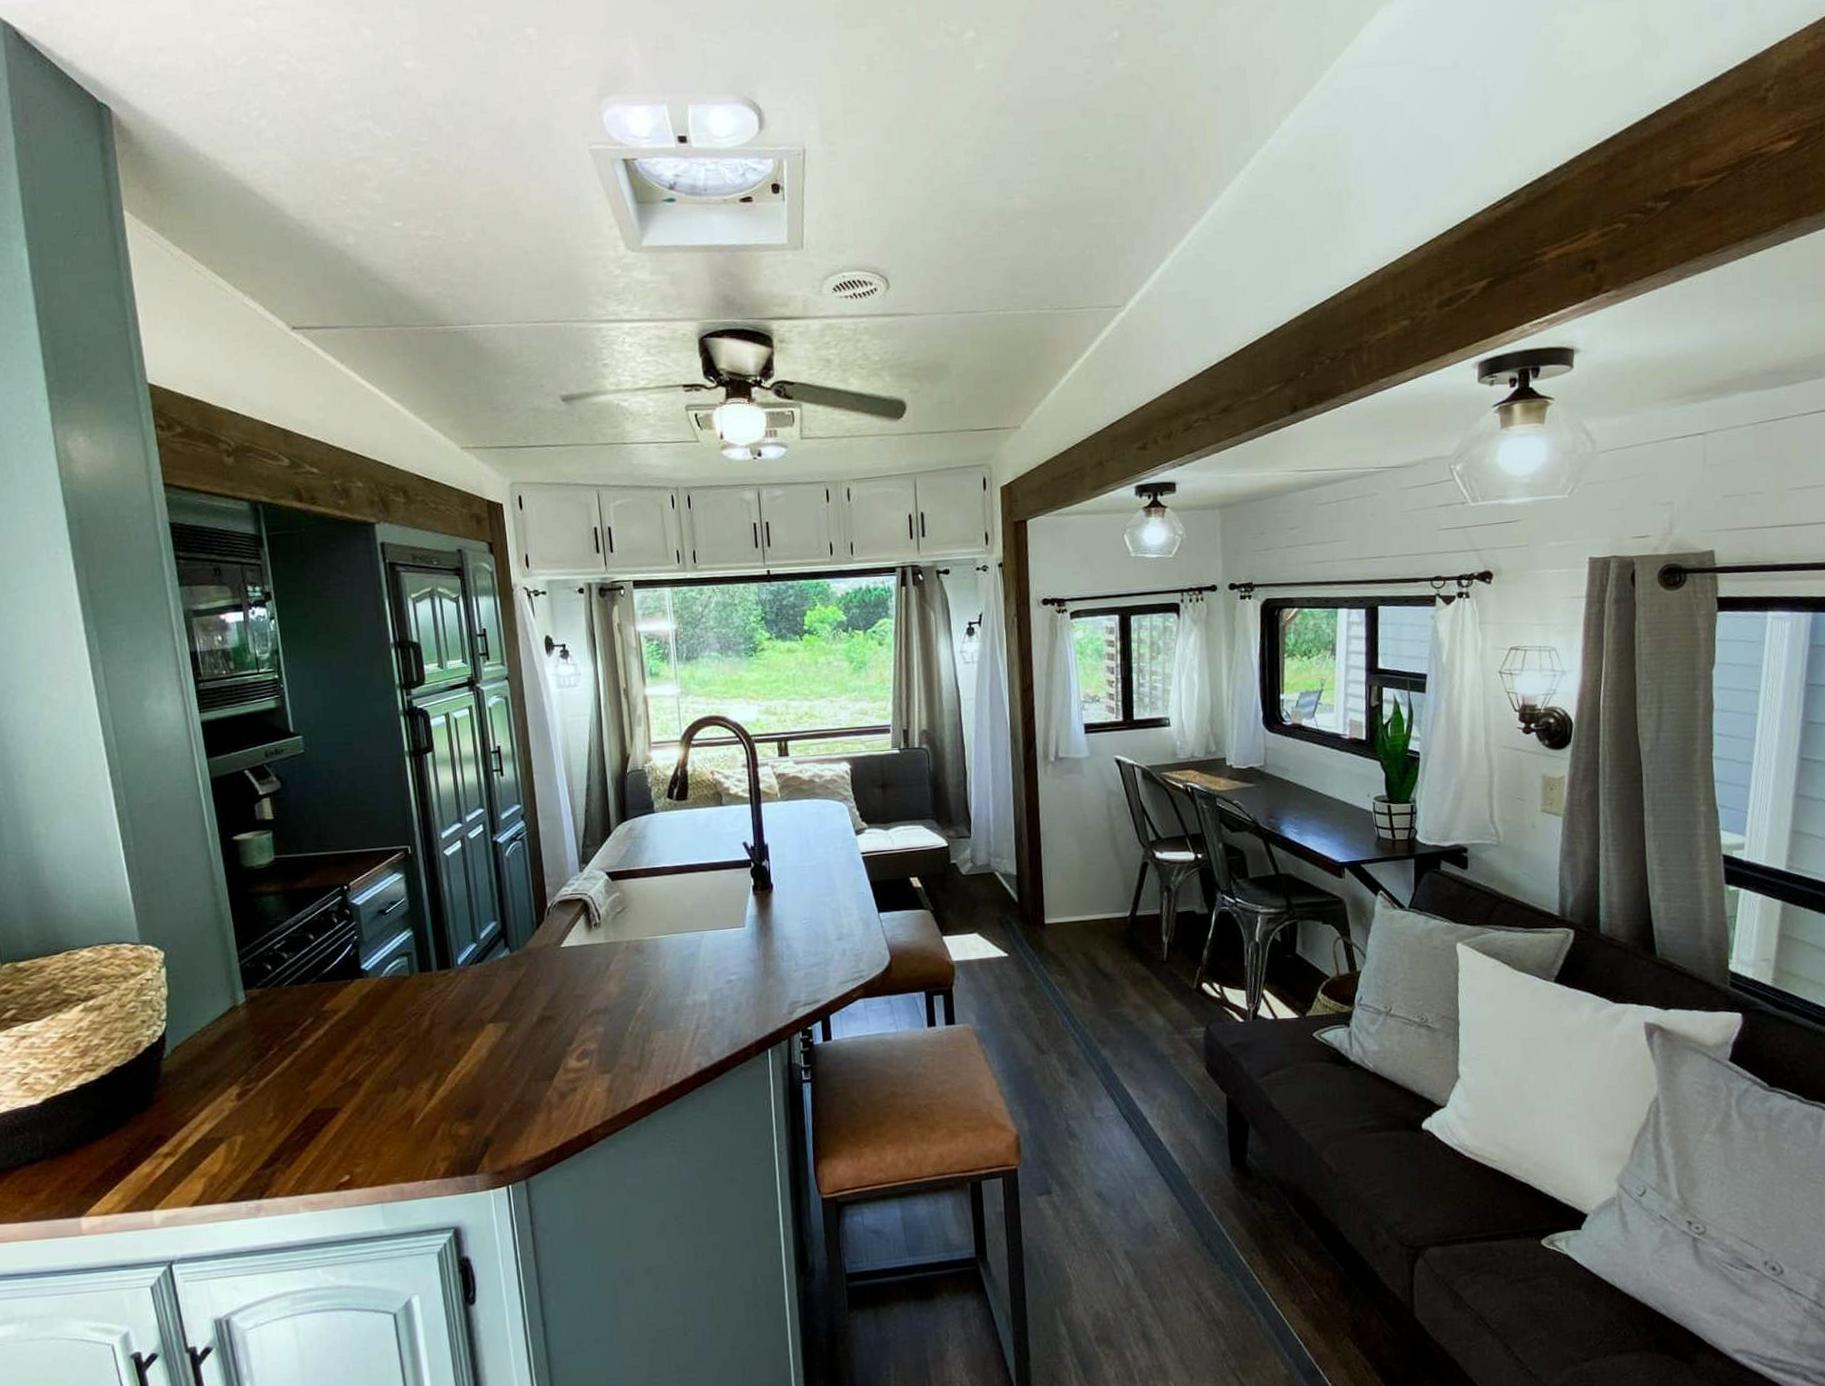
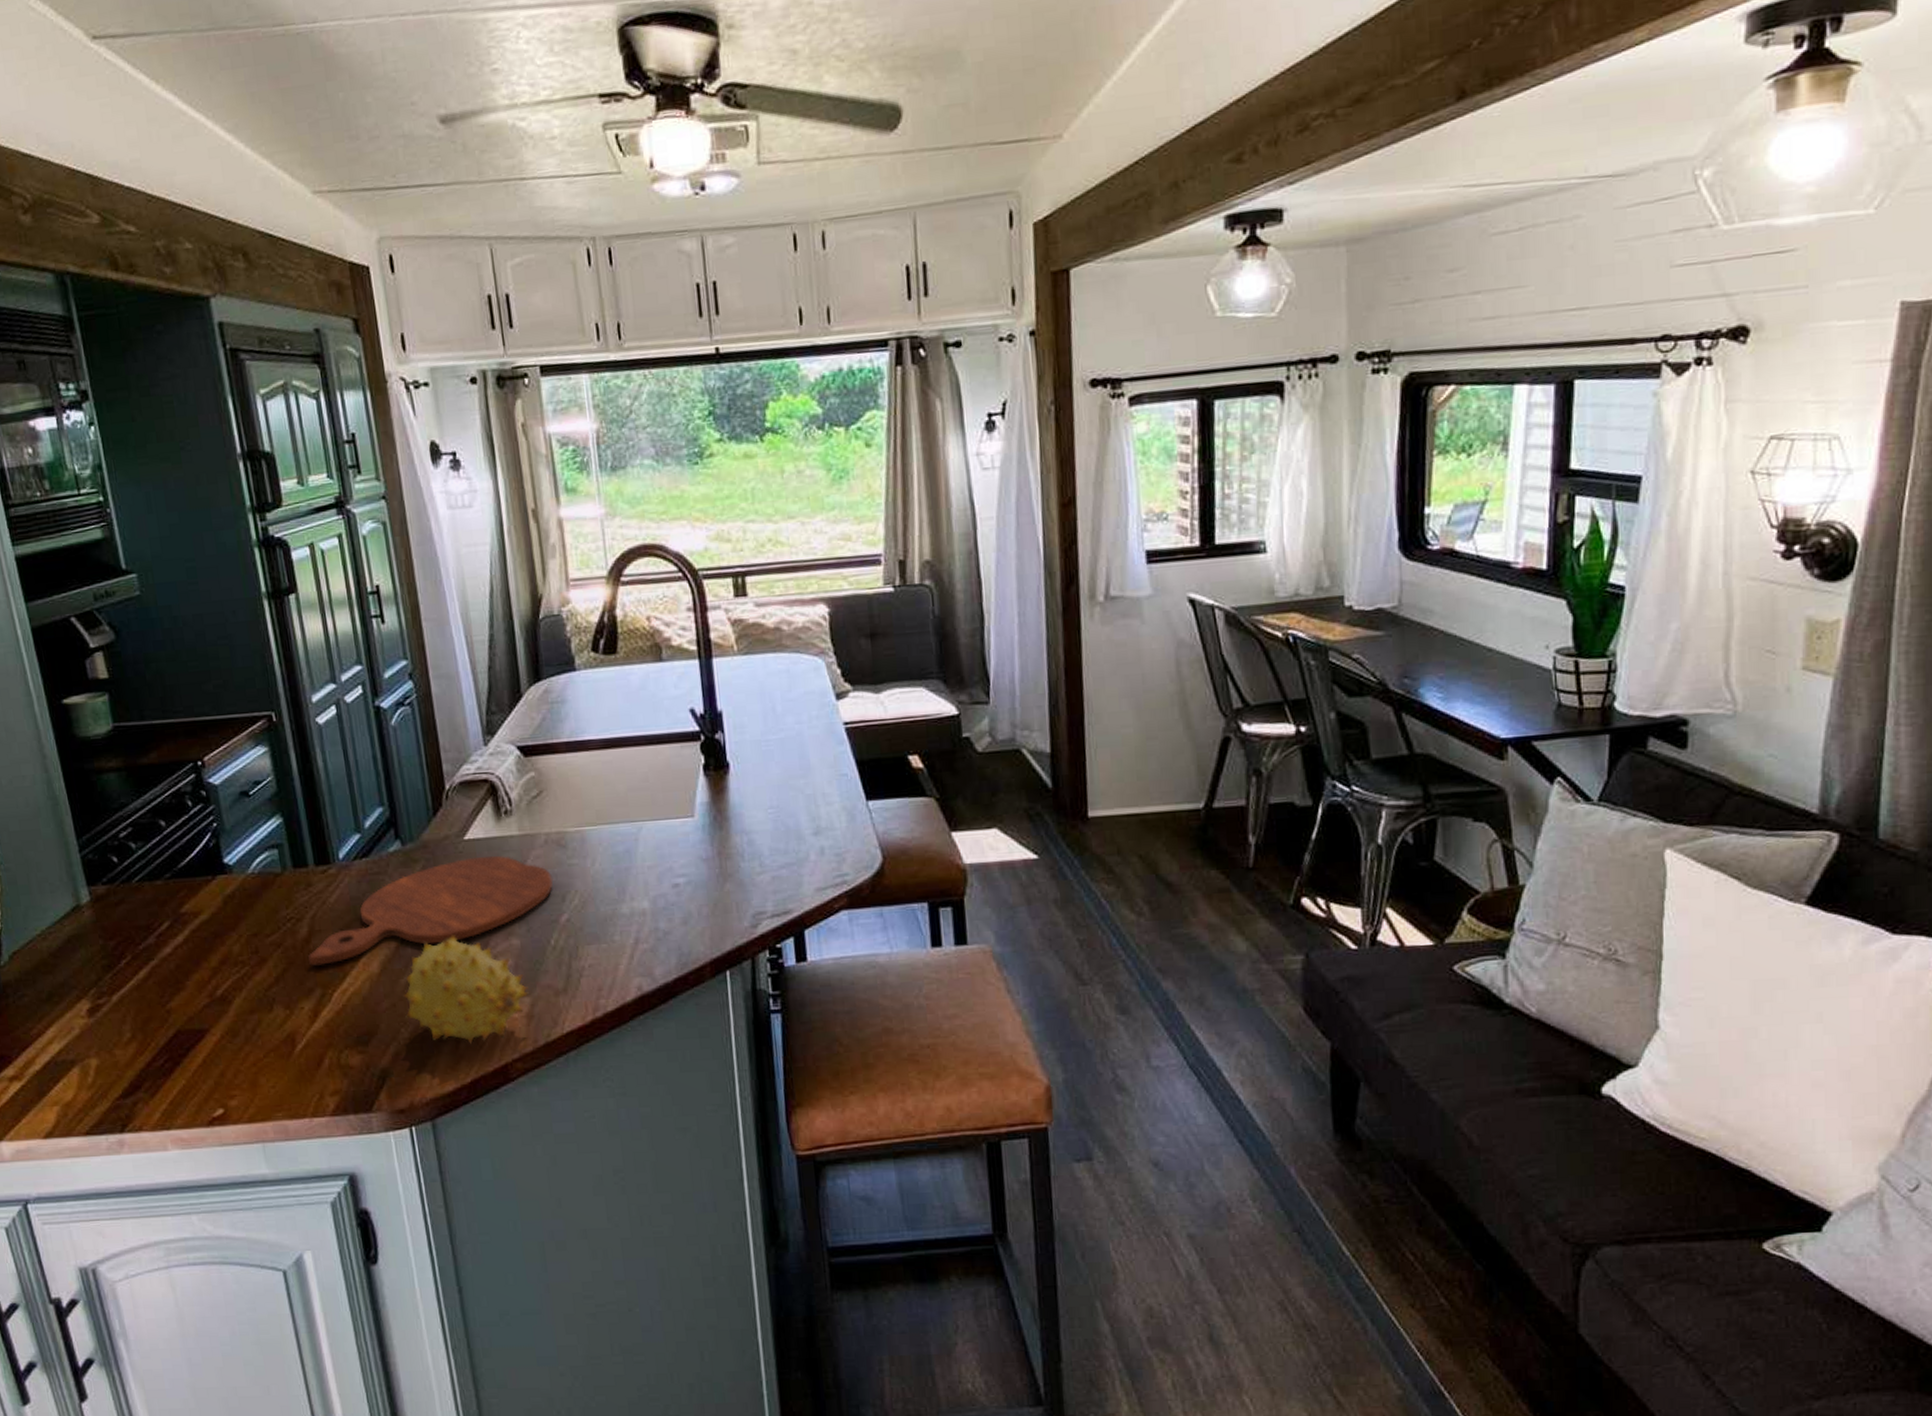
cutting board: none [428,959,632,1053] -> present [308,855,554,966]
fruit: none [506,1024,610,1115] -> present [403,935,529,1045]

